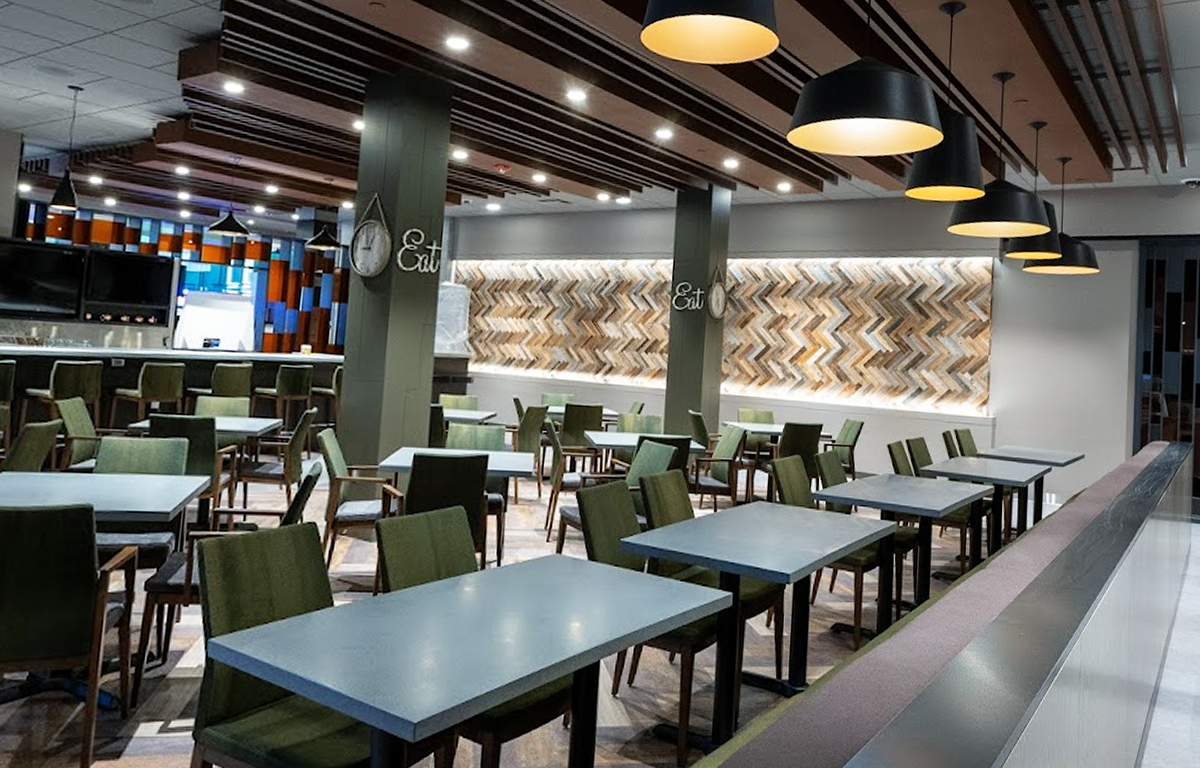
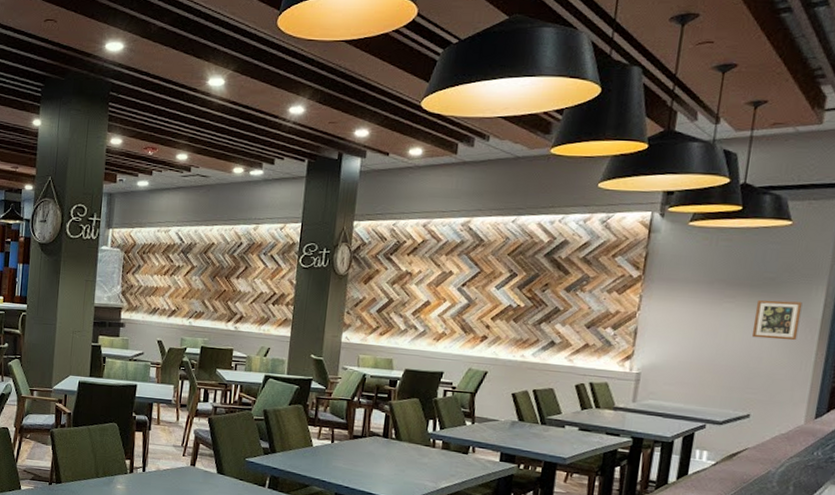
picture frame: none [1079,343,1114,382] -> present [751,300,803,341]

